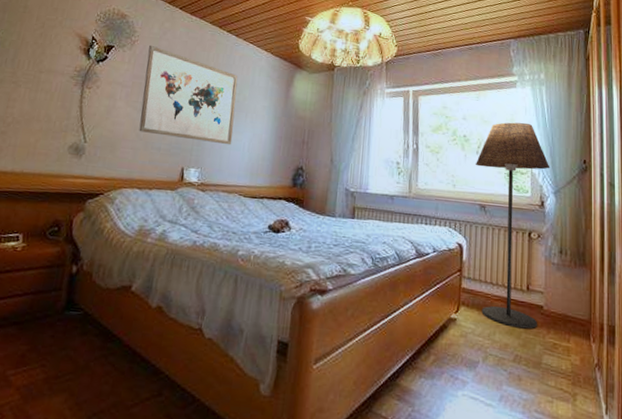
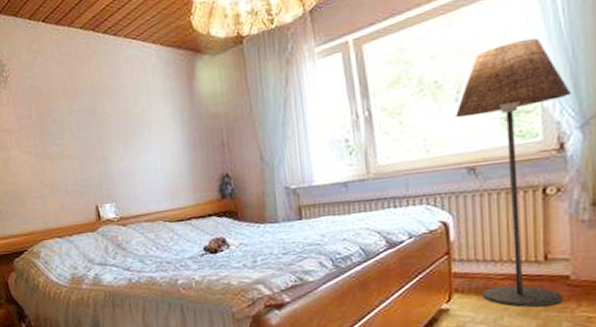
wall art: present [139,45,238,145] -> none [23,76,142,178]

